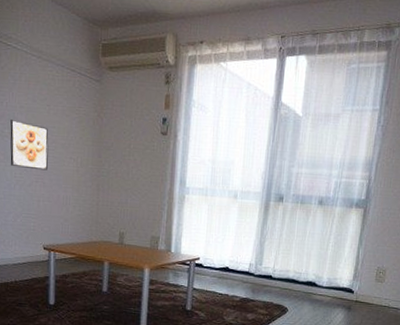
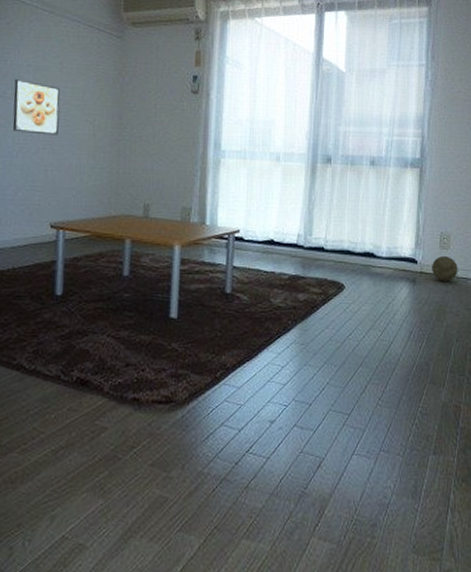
decorative ball: none [366,287,391,310] -> present [432,255,458,281]

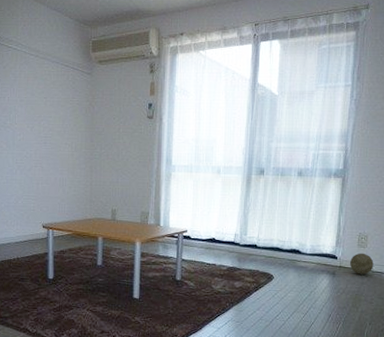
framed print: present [12,78,61,135] -> none [11,111,46,156]

